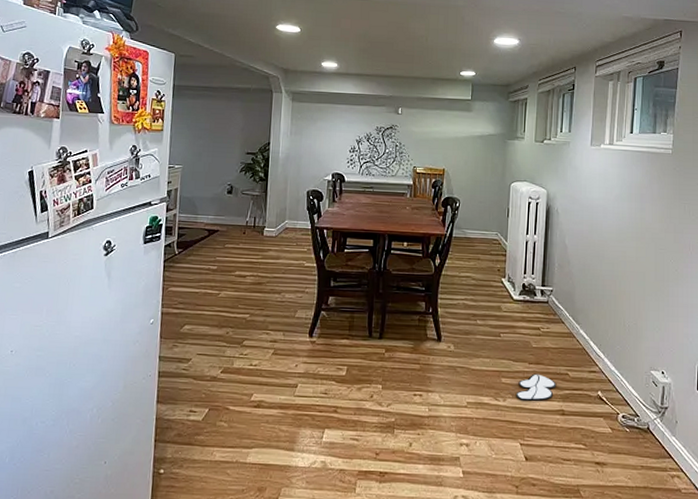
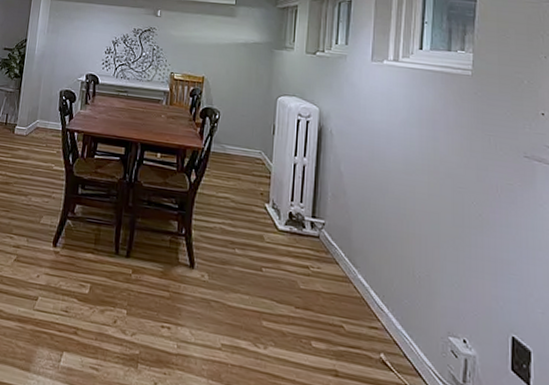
slippers: present [515,373,556,402] -> none [279,320,329,356]

